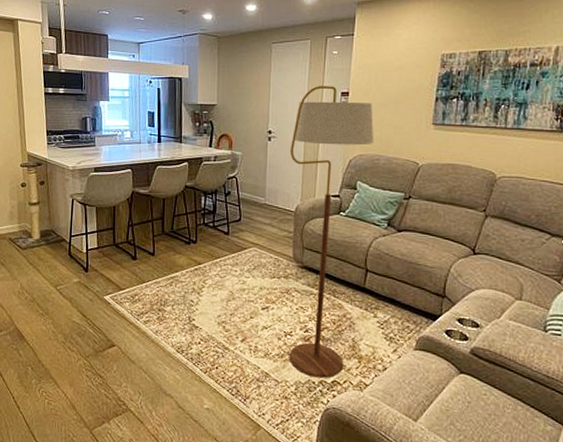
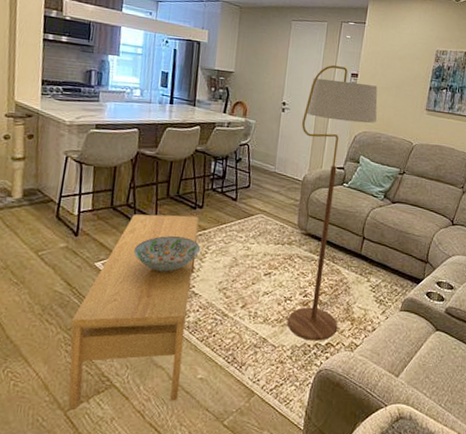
coffee table: none [89,250,194,430] -> present [68,214,199,411]
decorative bowl: none [136,271,198,305] -> present [133,236,201,272]

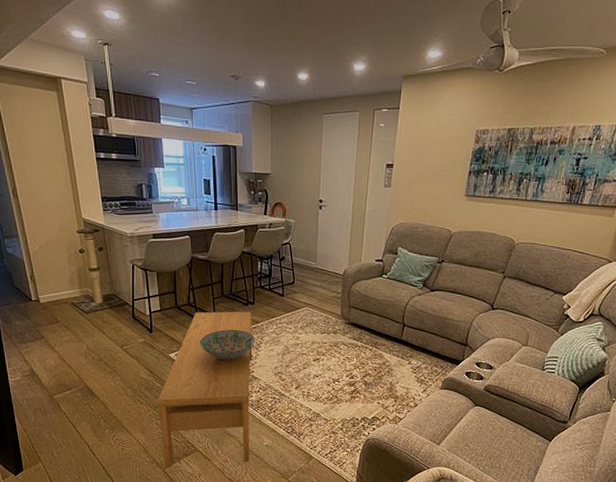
floor lamp: present [287,65,378,341] -> none [337,157,414,415]

